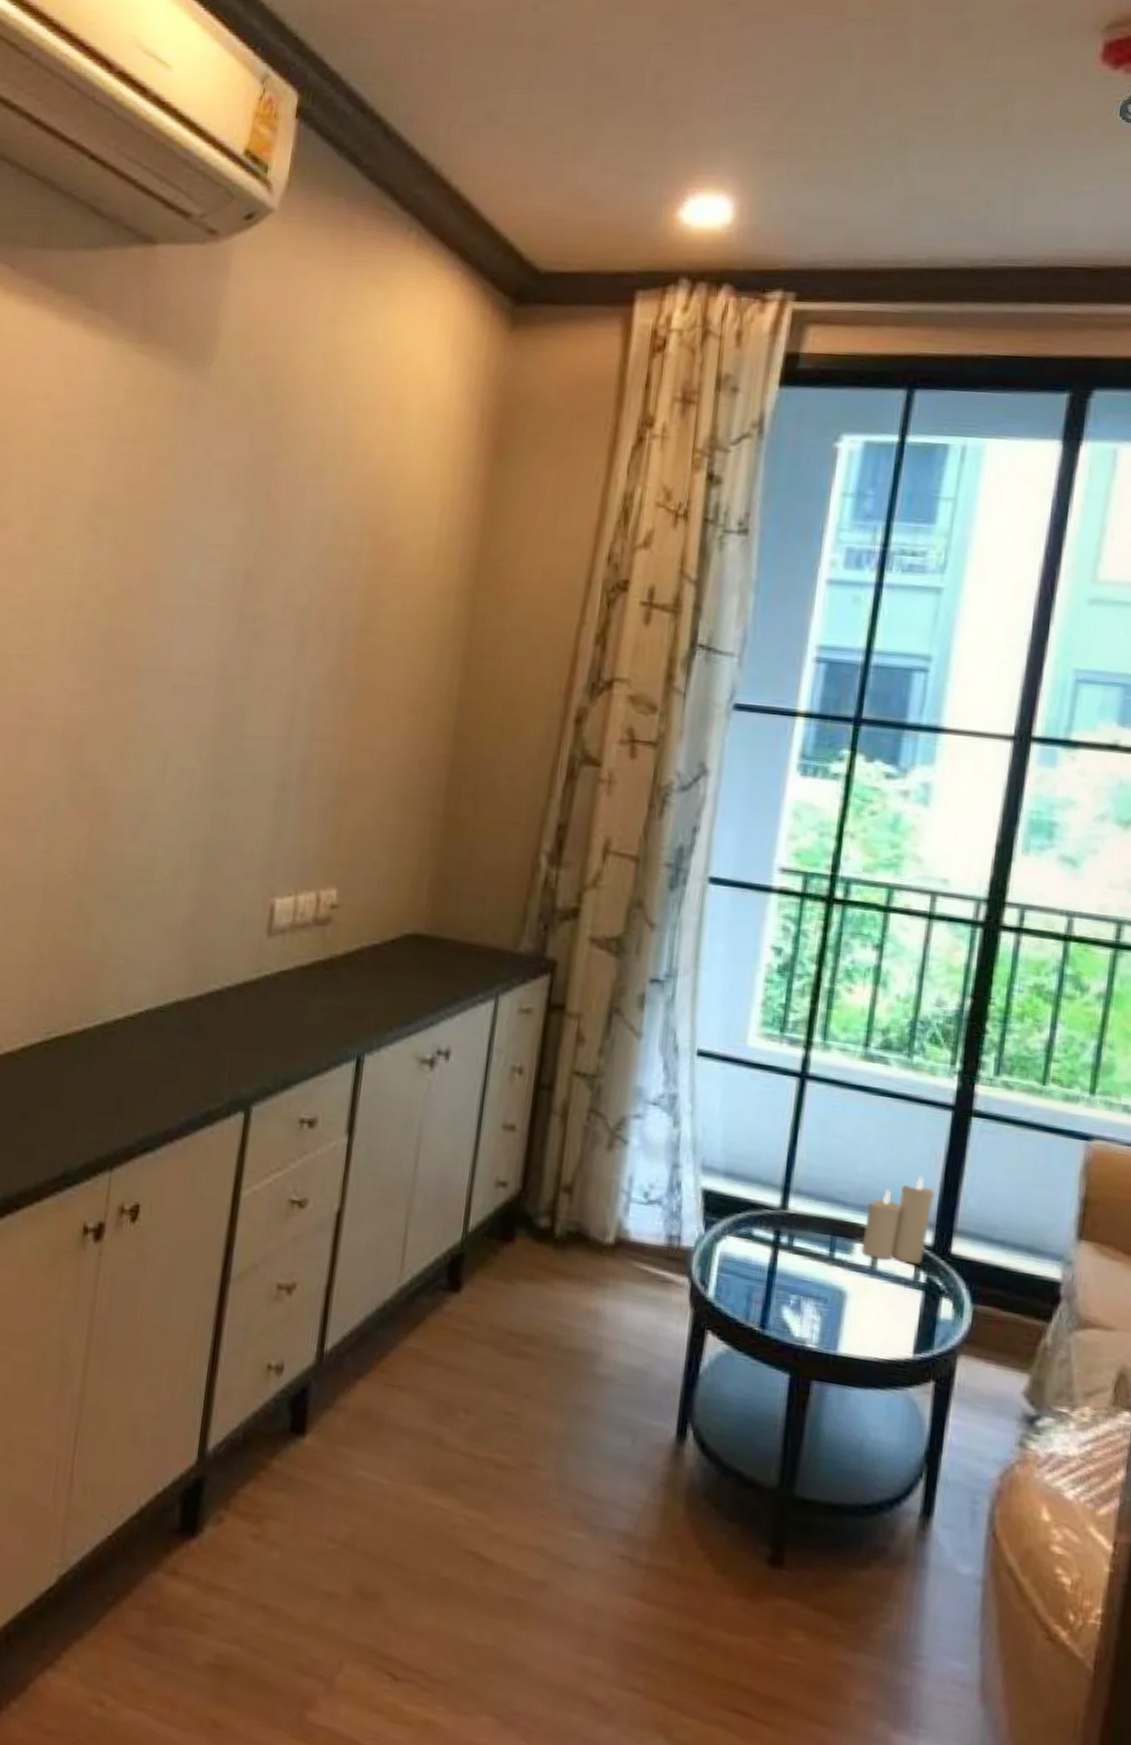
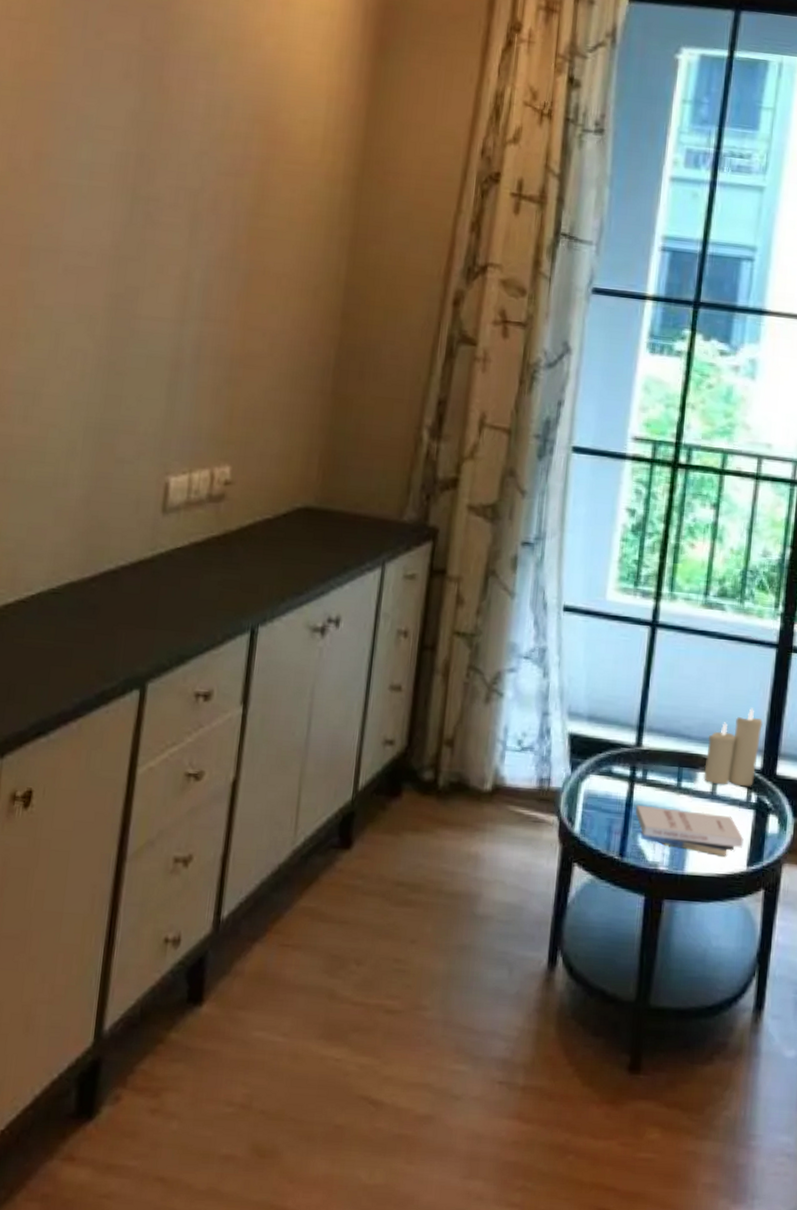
books: none [779,1272,910,1340] -> present [635,804,744,857]

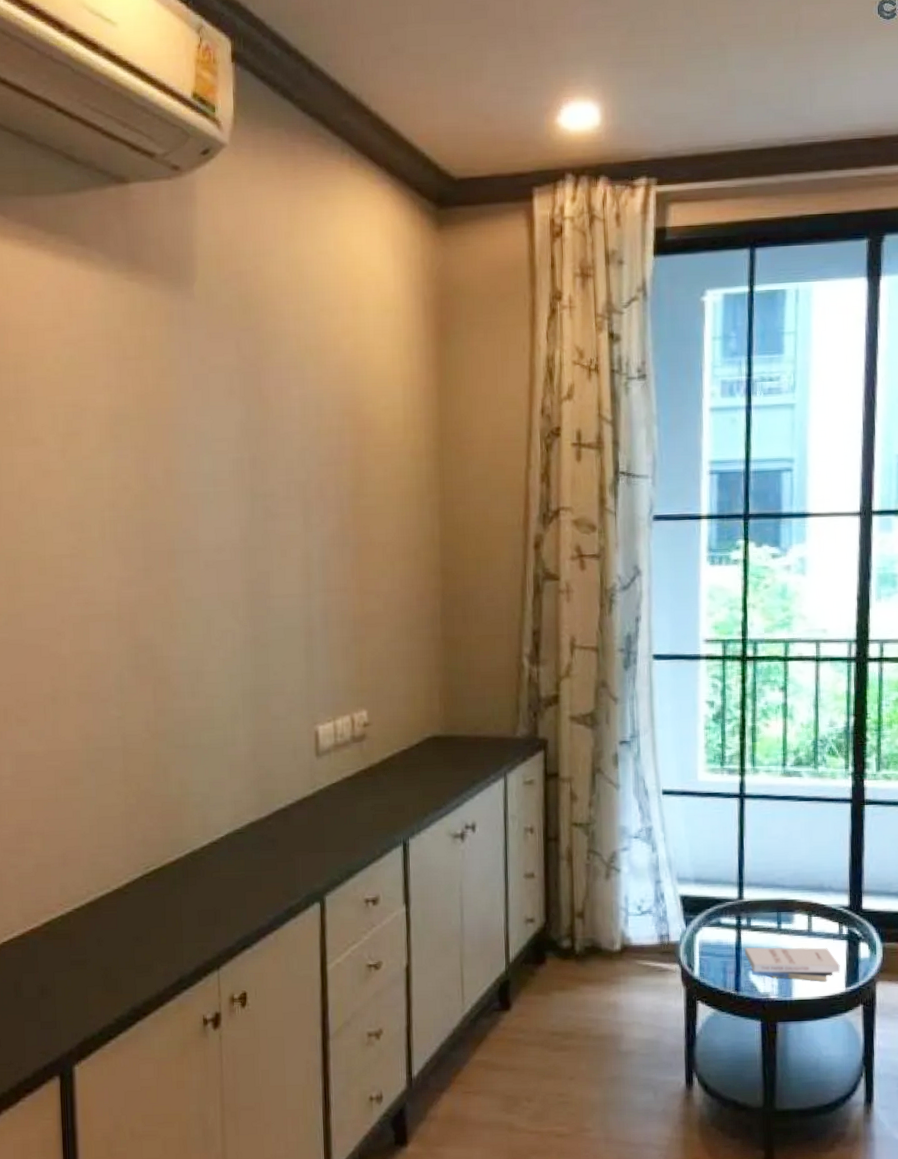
candle: present [703,707,763,787] -> none [799,855,846,923]

